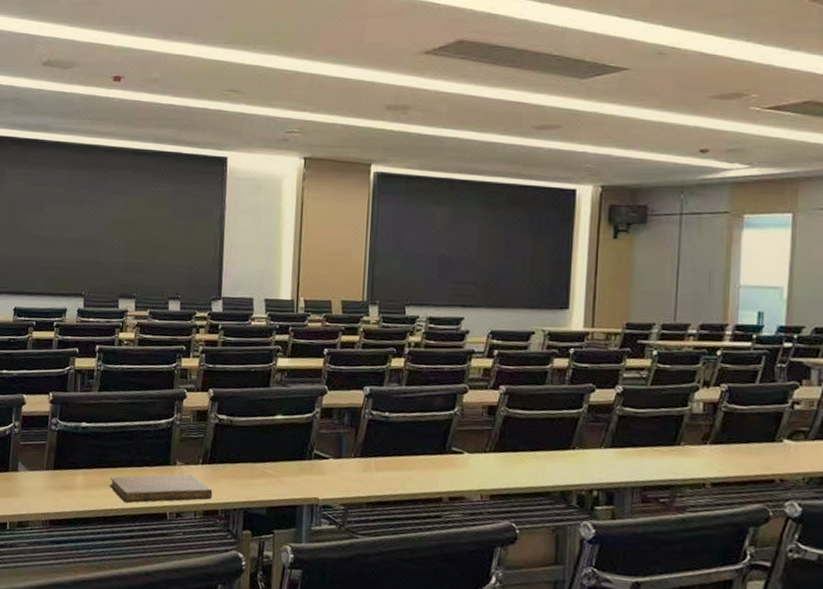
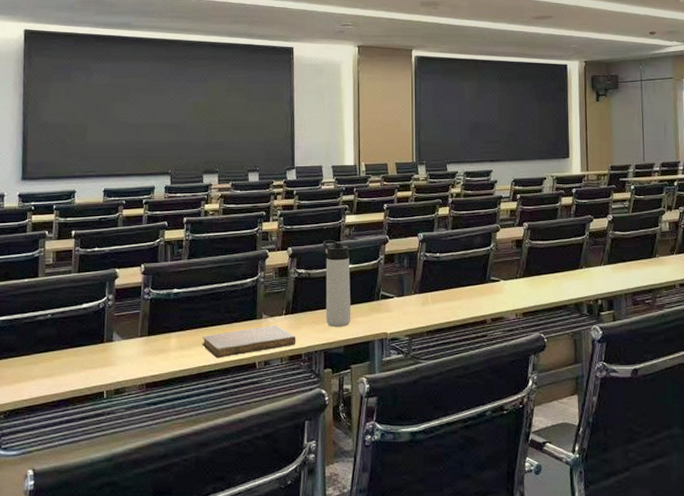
thermos bottle: none [248,384,280,486] -> present [322,240,351,327]

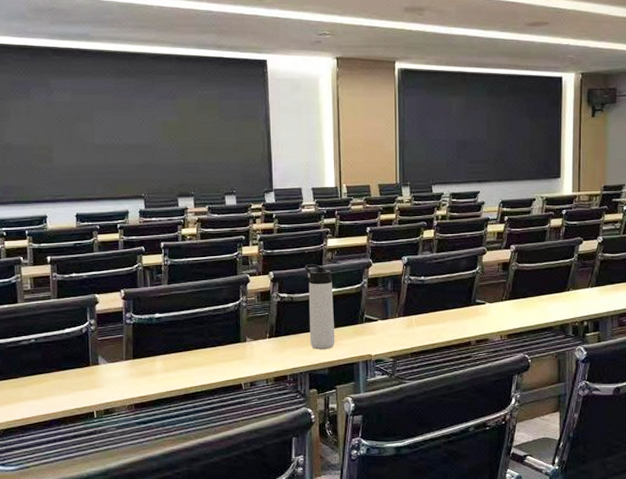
notebook: present [202,325,296,358] -> none [187,348,281,380]

